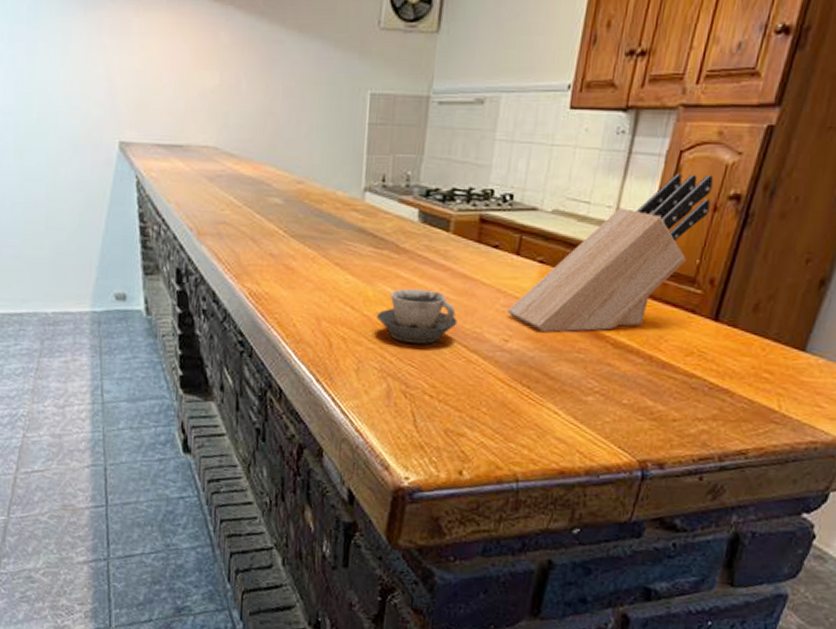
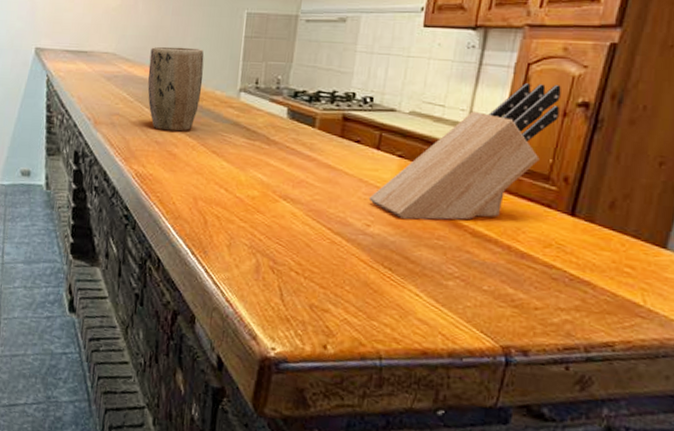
plant pot: none [257,137,322,241] -> present [147,46,204,132]
cup: present [376,288,458,344] -> none [247,175,323,225]

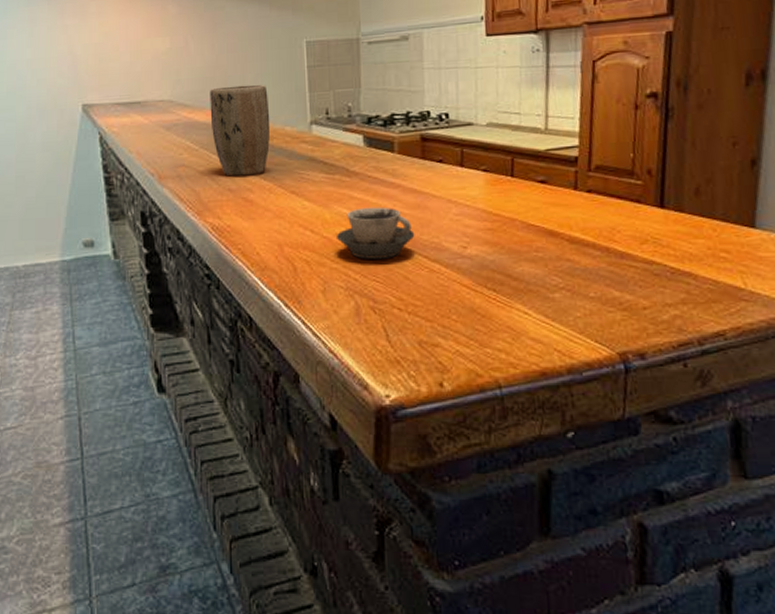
cup: none [247,175,323,225] -> present [335,207,415,259]
knife block: present [368,83,561,220] -> none [460,79,631,236]

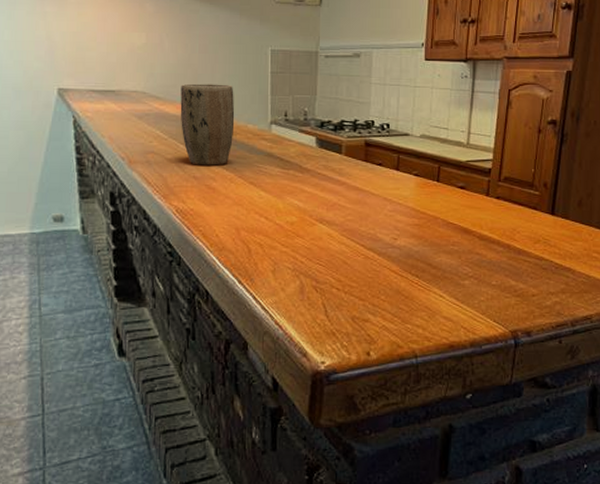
cup: present [335,207,415,259] -> none [287,200,355,245]

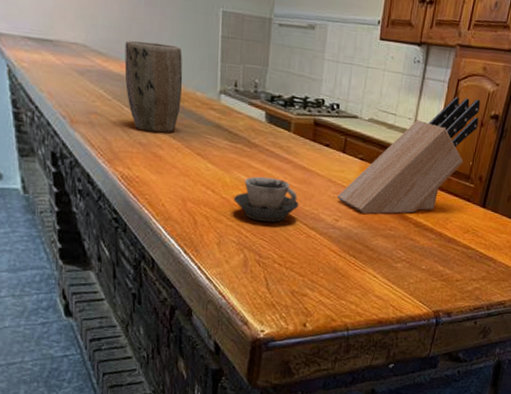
cup: none [287,200,355,245] -> present [233,176,299,222]
knife block: none [393,106,535,231] -> present [337,97,481,215]

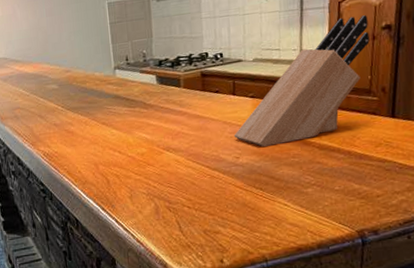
plant pot: present [124,40,183,133] -> none [35,40,84,114]
cup: present [233,176,299,222] -> none [138,130,199,171]

